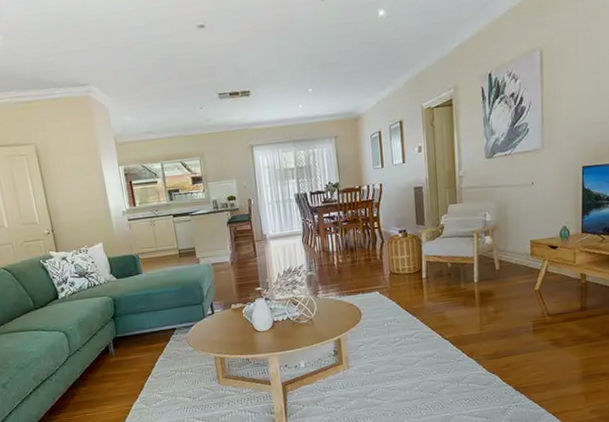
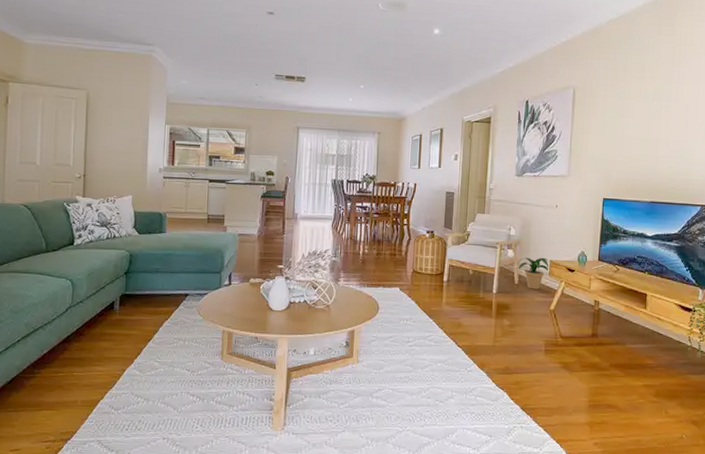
potted plant: none [497,238,530,273] -> present [518,257,550,290]

